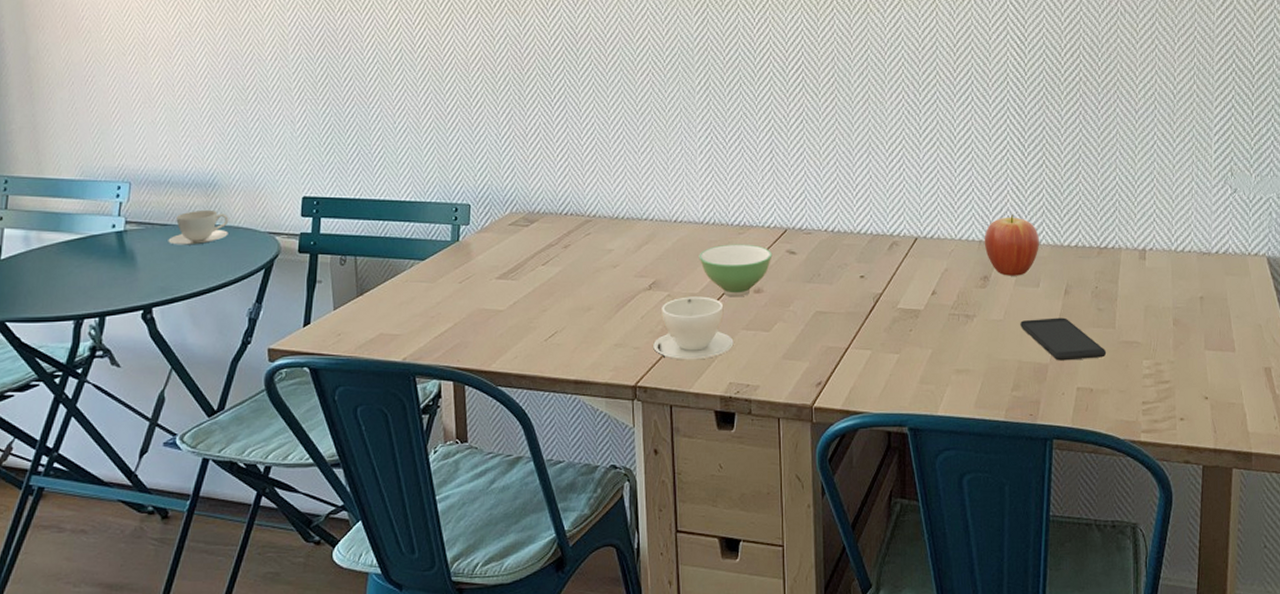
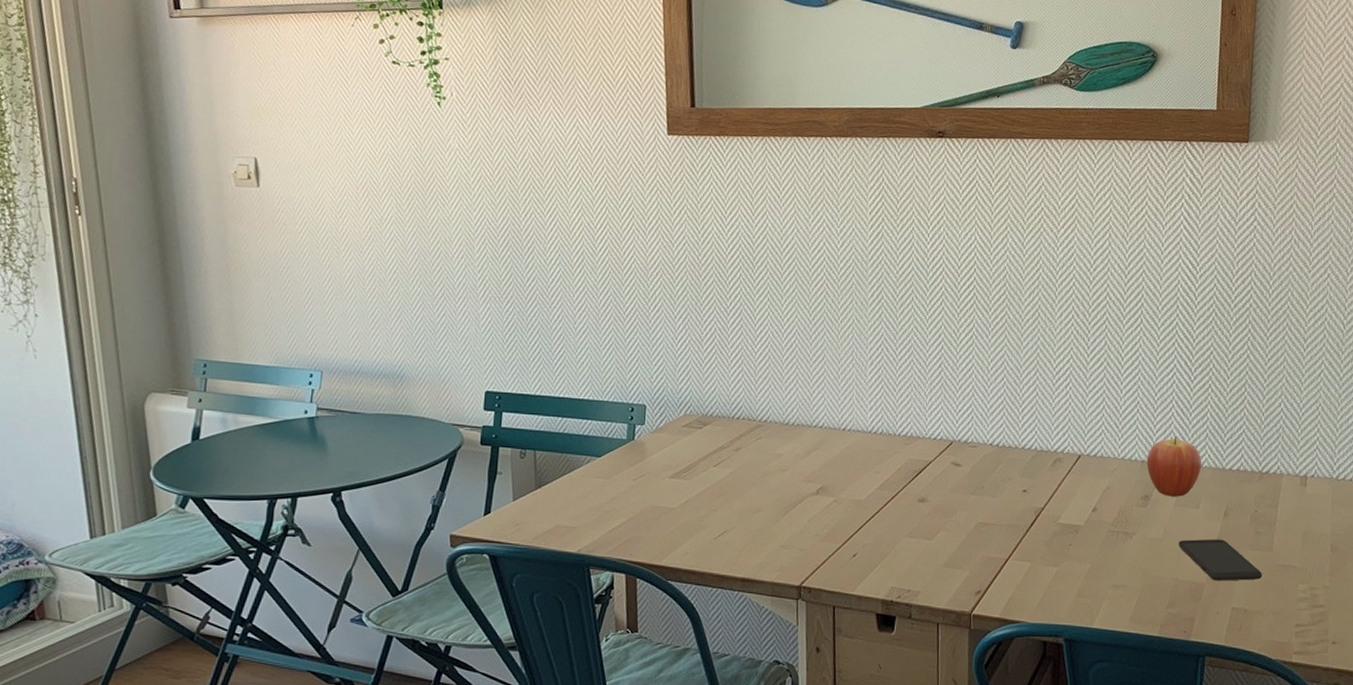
teacup: present [168,209,229,245] -> none [357,399,415,434]
teacup: present [653,296,734,360] -> none [818,503,897,564]
bowl: present [699,244,773,297] -> none [865,453,938,506]

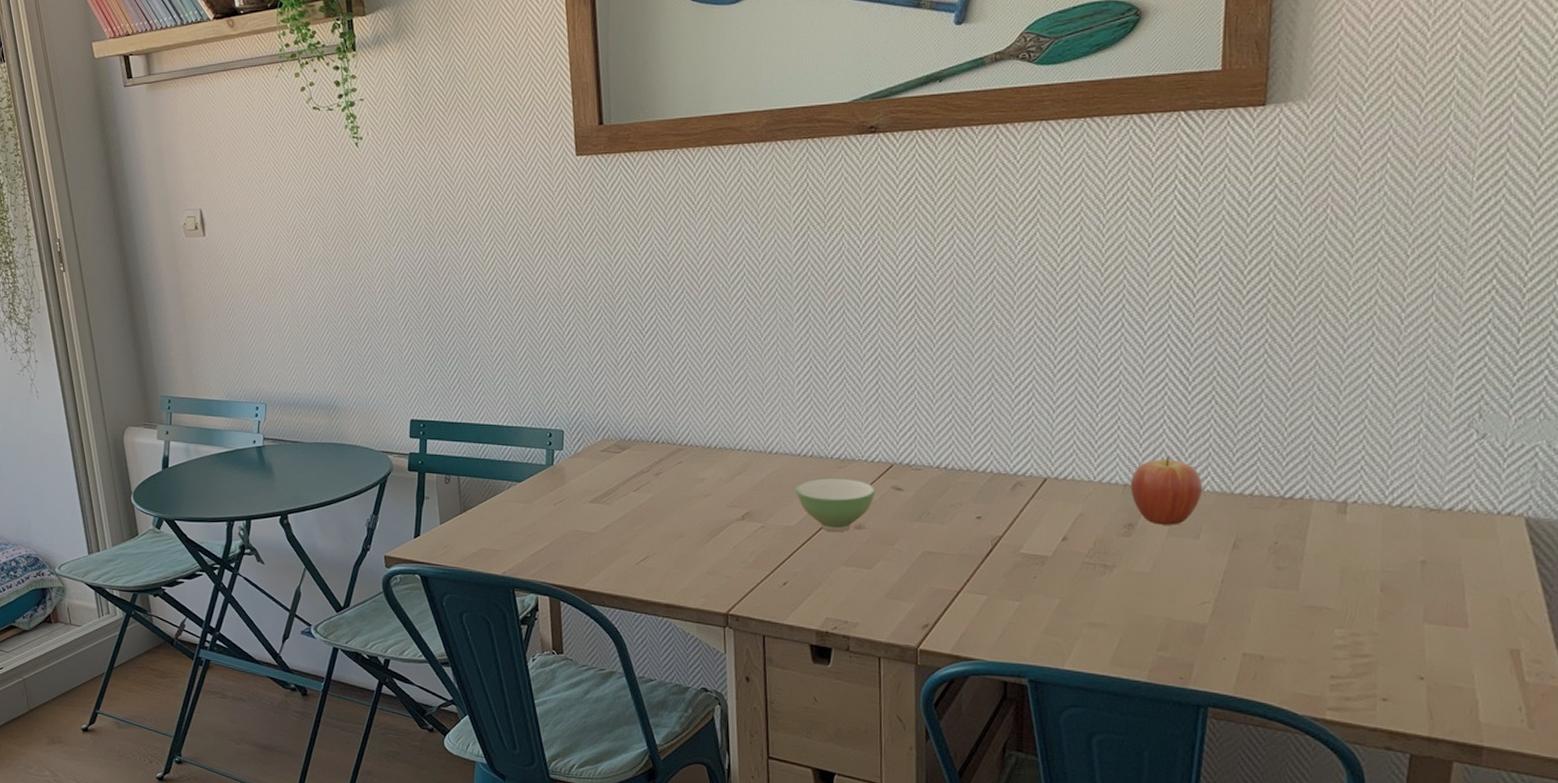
bowl: none [865,453,938,506] -> present [795,477,876,533]
mobile phone: present [1178,539,1263,581] -> none [1172,573,1285,623]

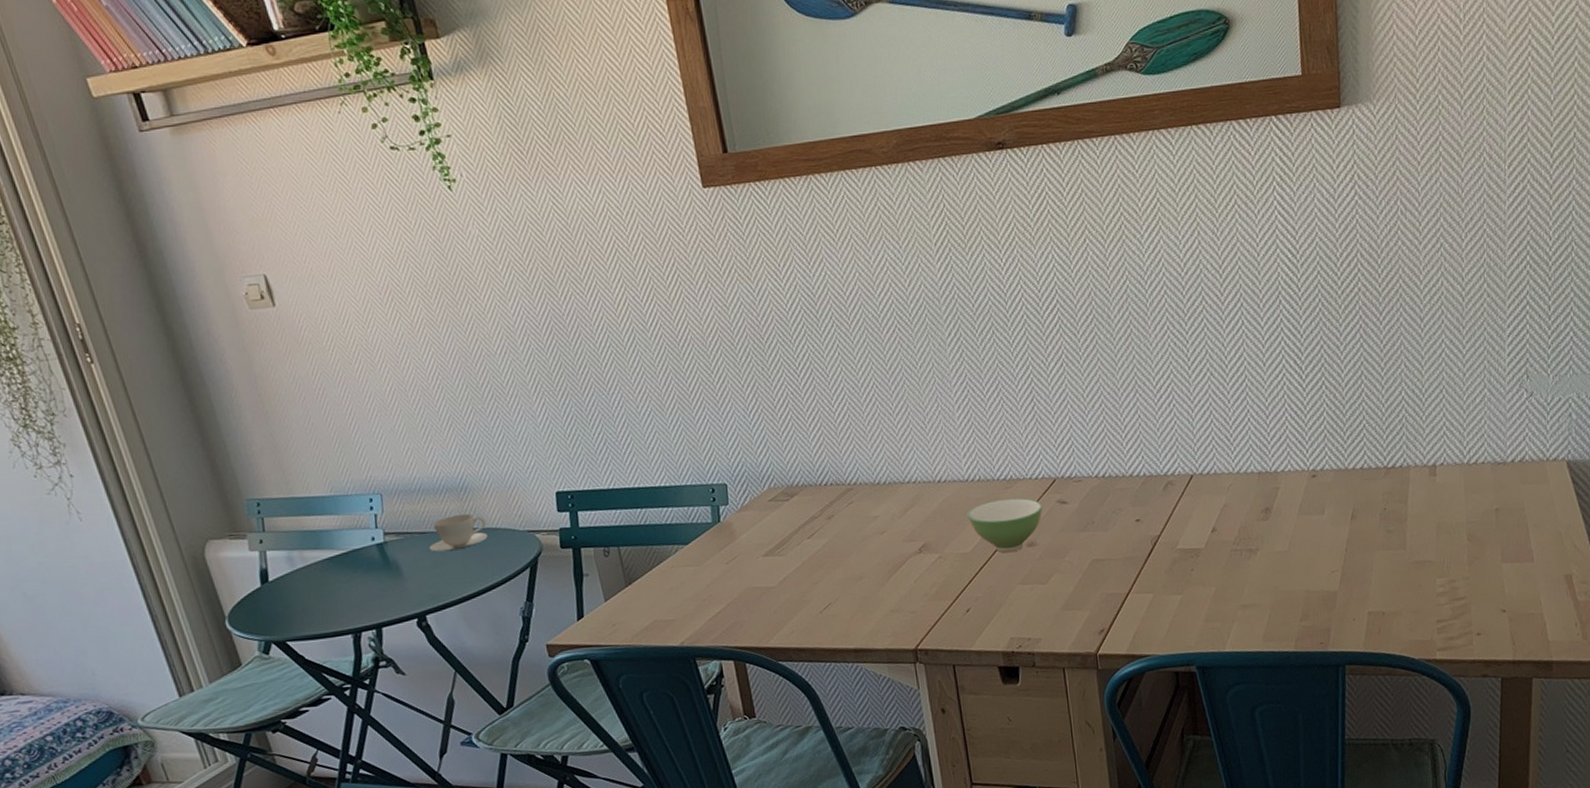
teacup: none [298,429,348,461] -> present [429,513,488,552]
fruit: present [1130,456,1203,525] -> none [1263,441,1323,506]

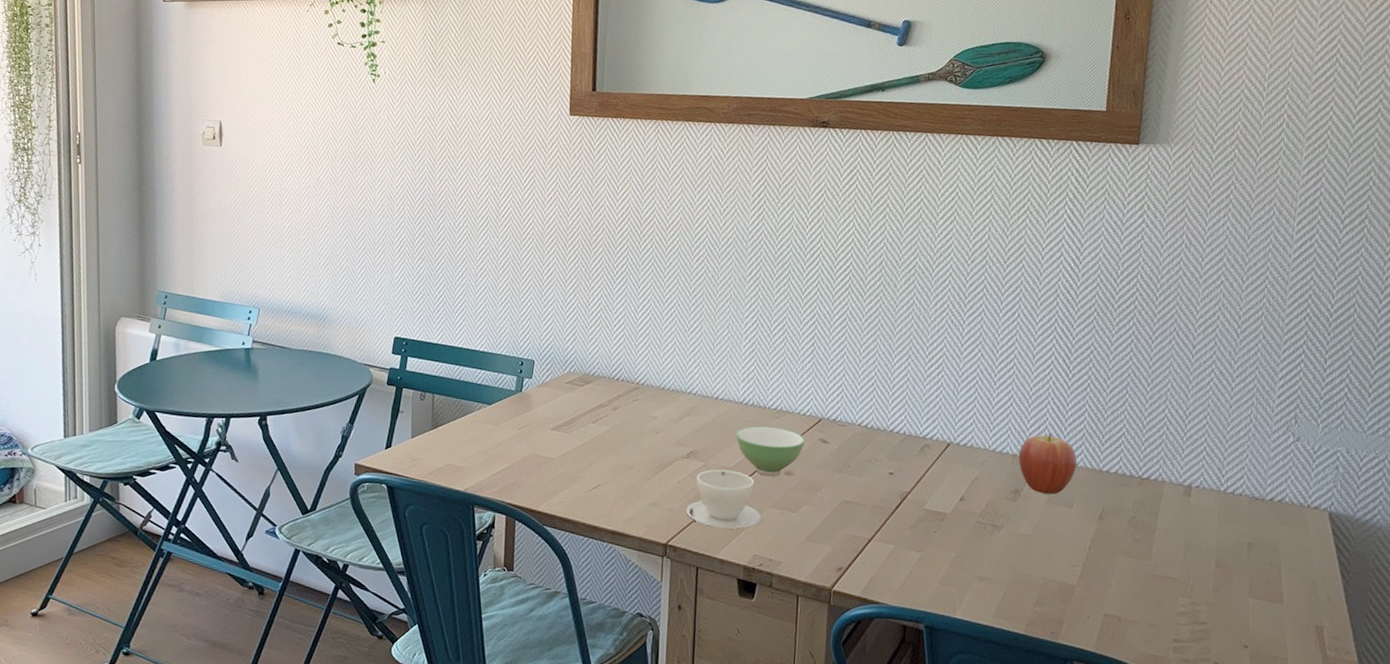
teacup: present [429,513,488,552] -> none [284,338,334,368]
teacup: none [929,555,1012,620] -> present [685,469,762,529]
fruit: none [1263,441,1323,506] -> present [1018,433,1078,495]

